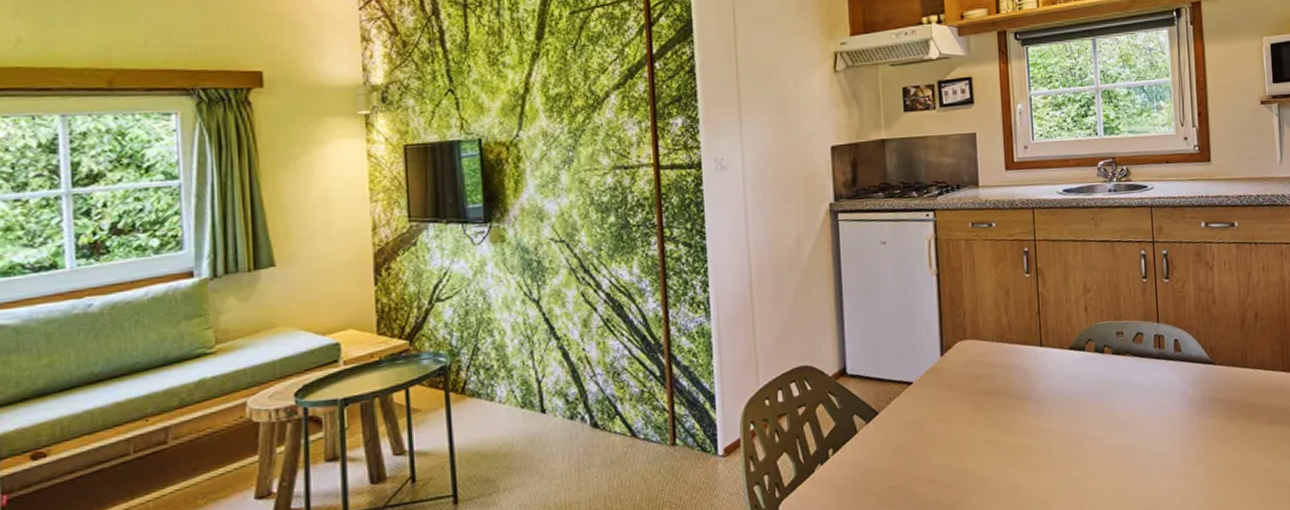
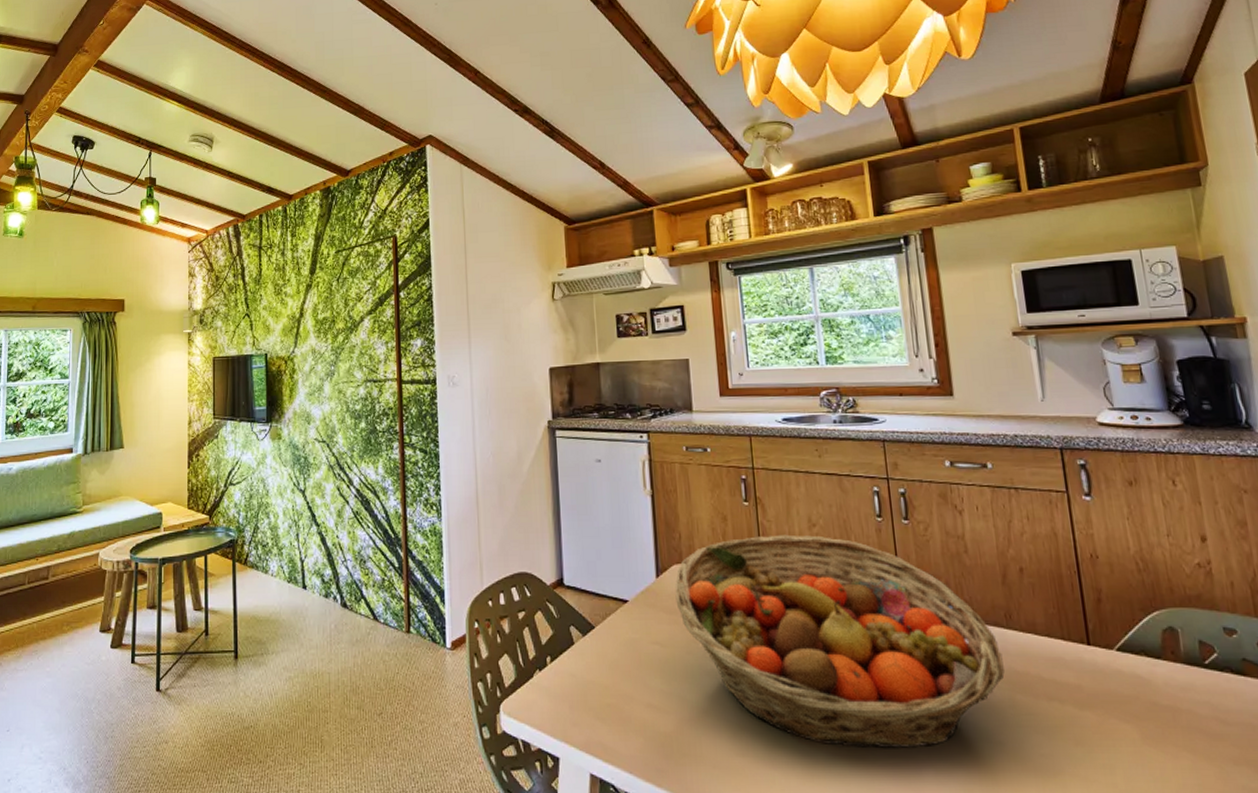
fruit basket: none [959,301,1239,492] -> present [675,534,1005,748]

